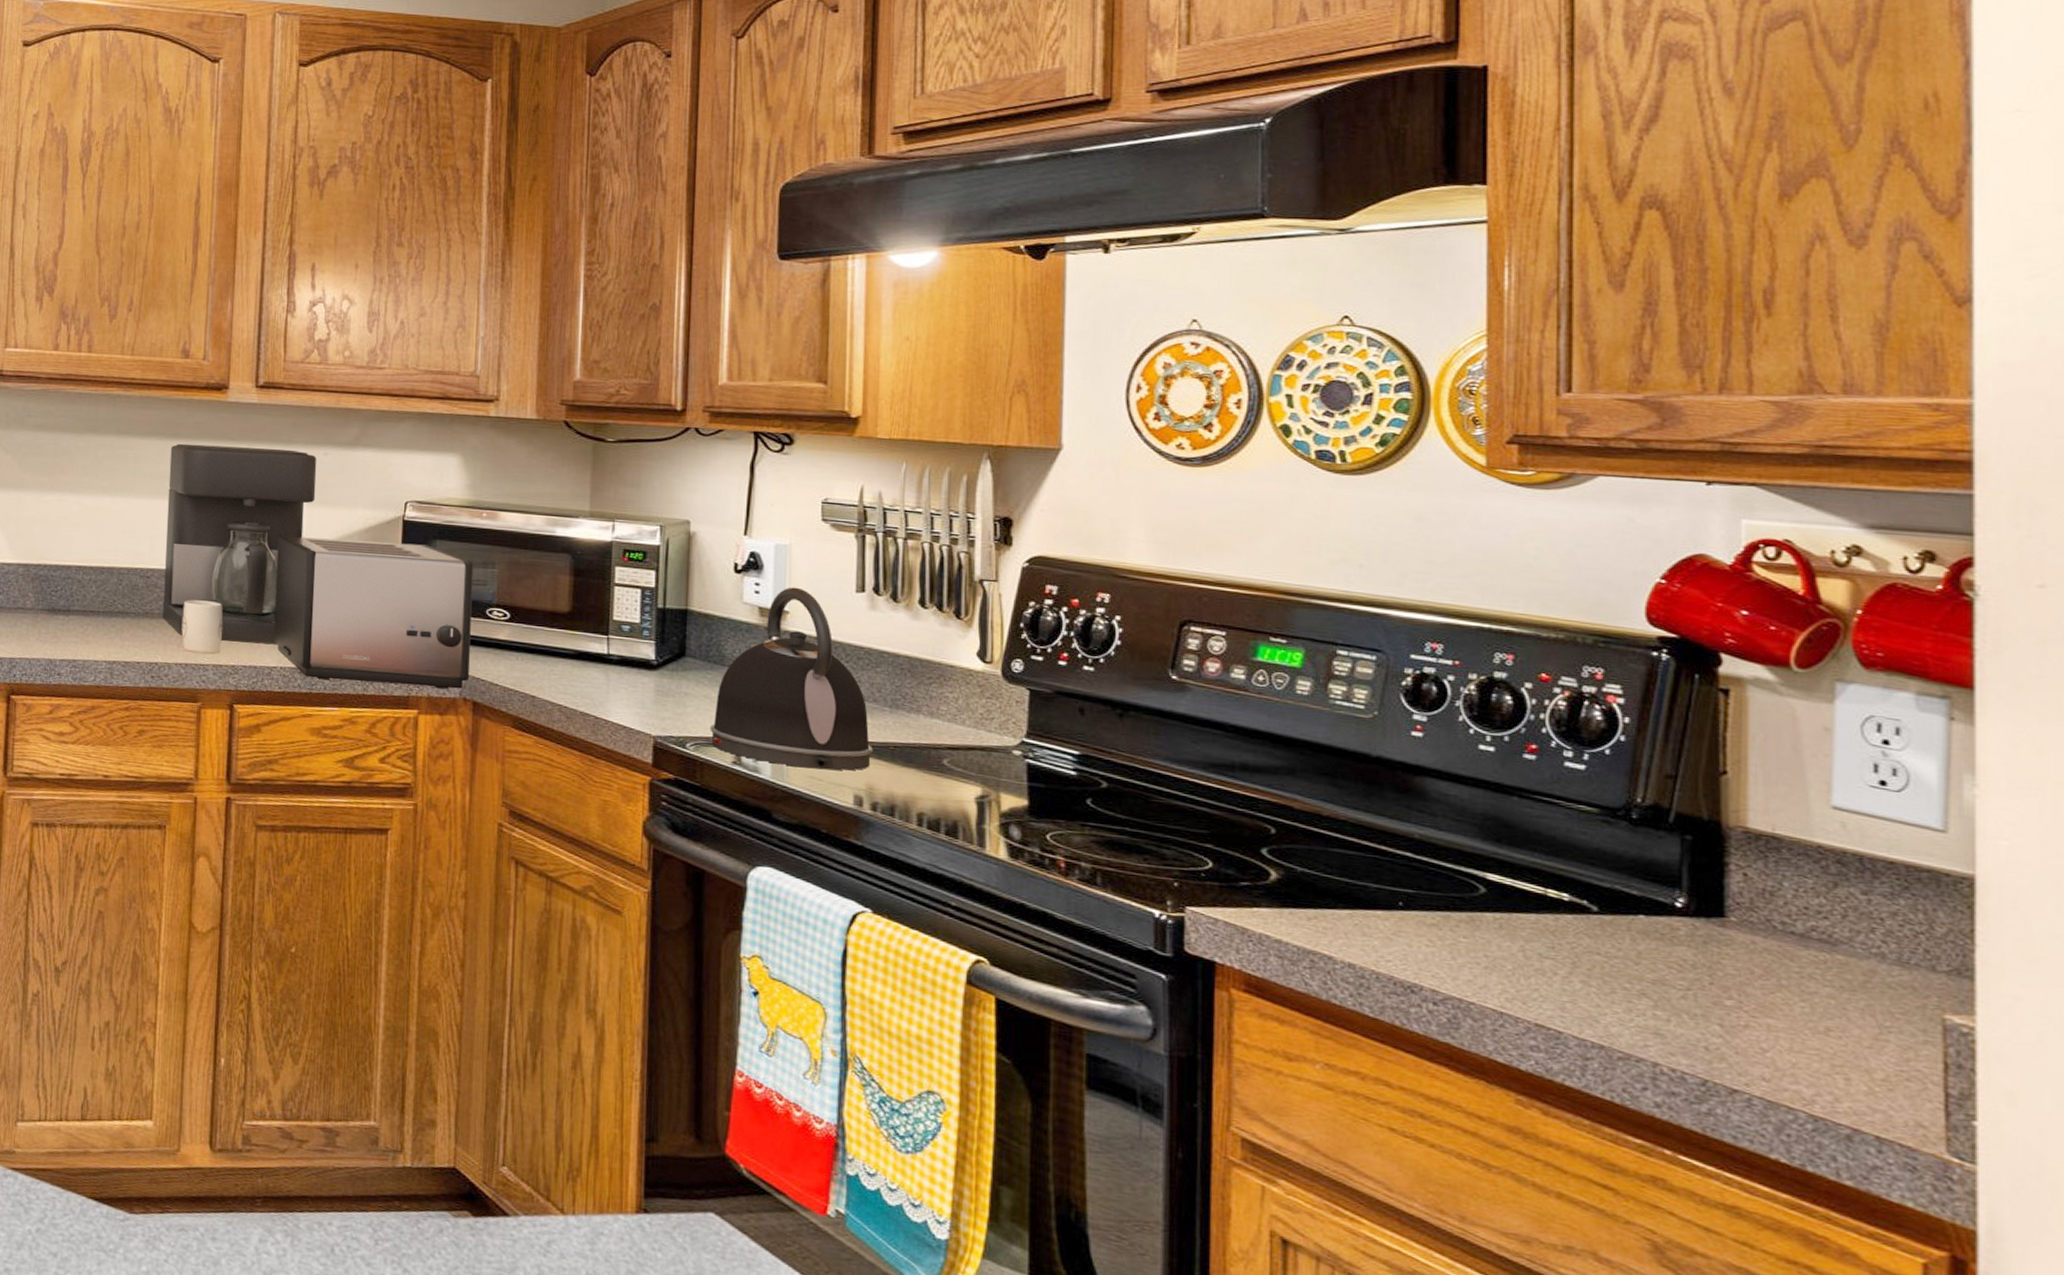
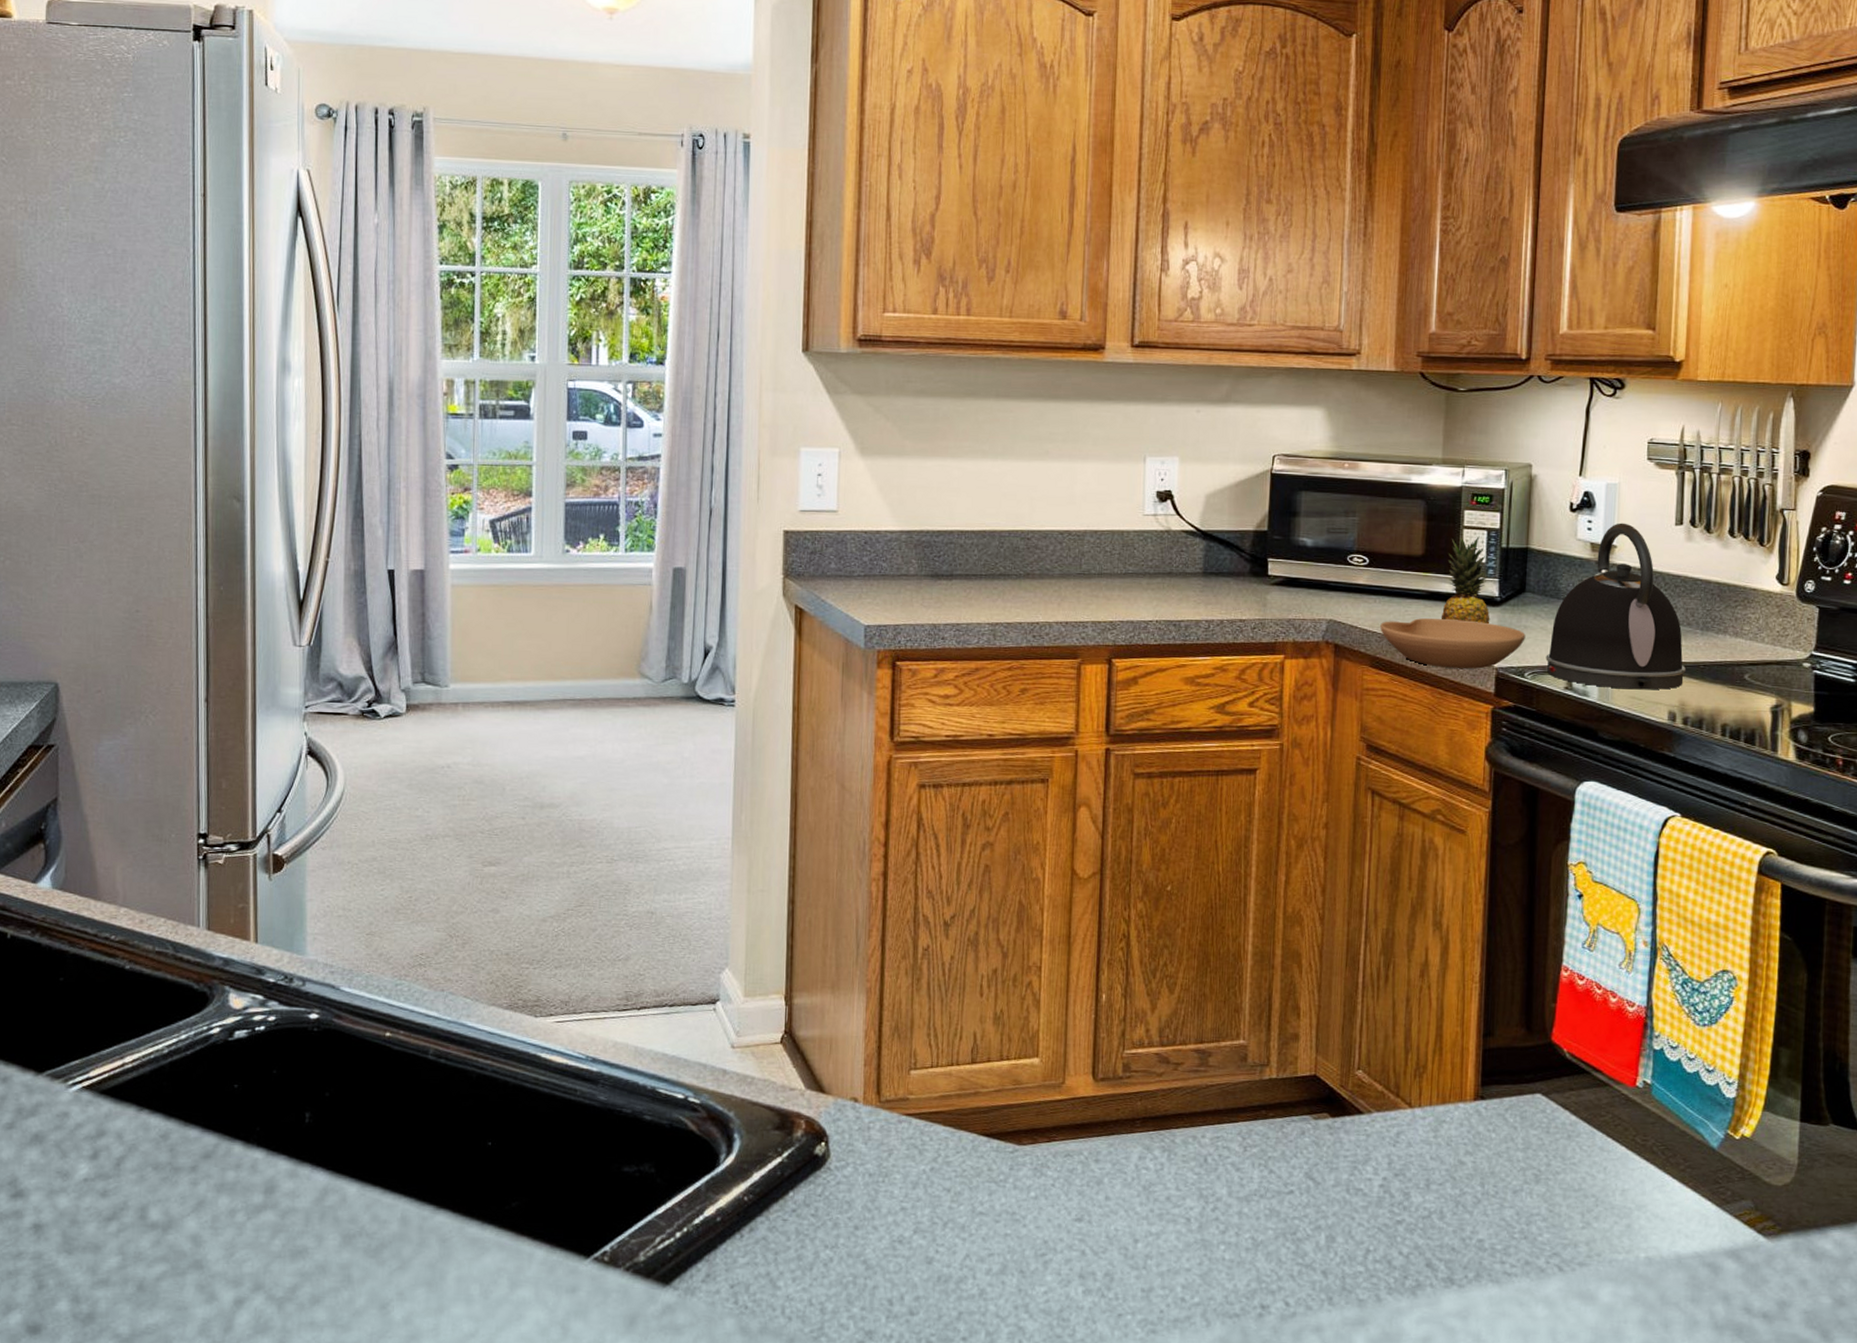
coffee maker: present [163,443,317,644] -> none [1043,405,1190,599]
mug: present [181,599,224,655] -> none [1061,559,1102,612]
toaster: present [273,535,474,690] -> none [1149,492,1336,634]
bowl: none [523,679,687,736] -> present [1380,618,1526,669]
fruit: none [590,594,646,689] -> present [1440,536,1490,625]

